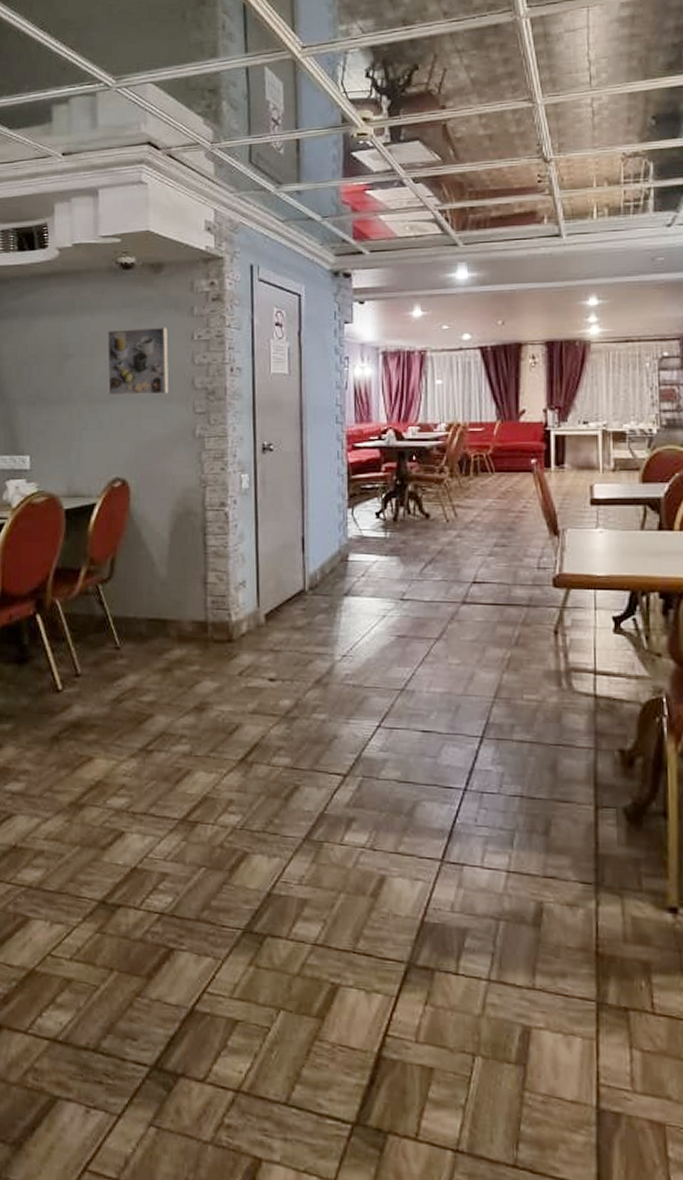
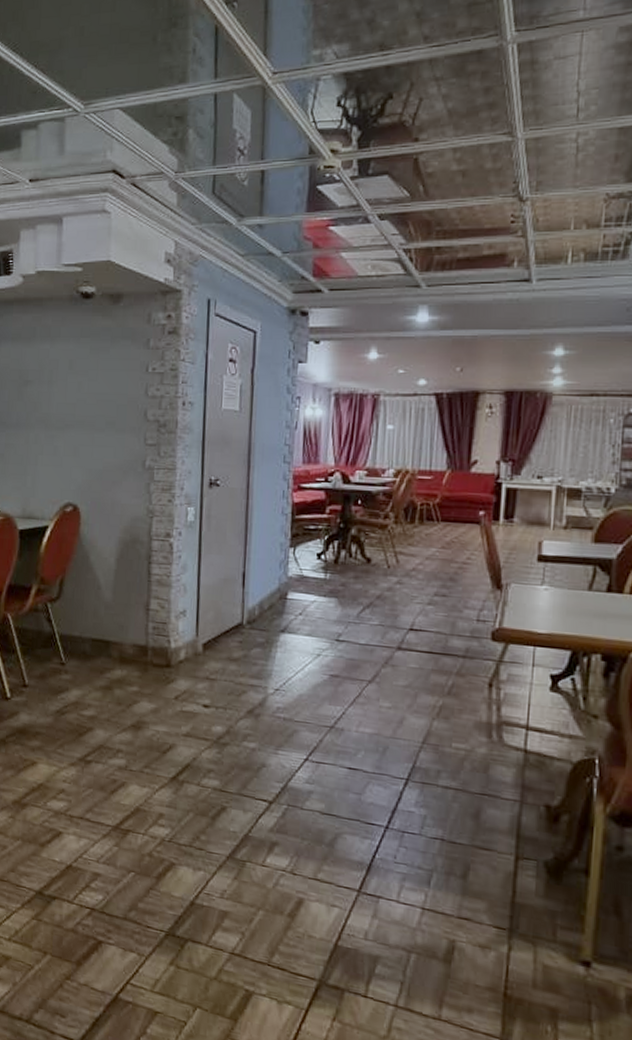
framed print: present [107,326,169,396] -> none [64,357,124,425]

